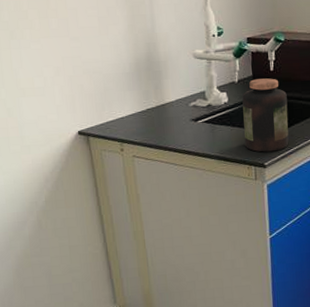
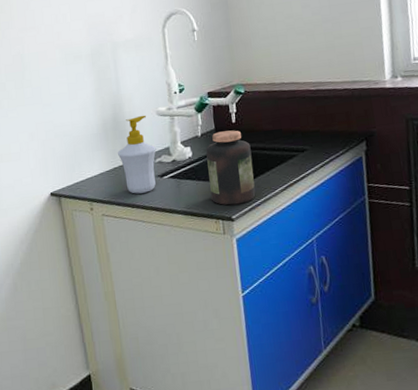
soap bottle: none [151,56,192,137] -> present [118,115,156,194]

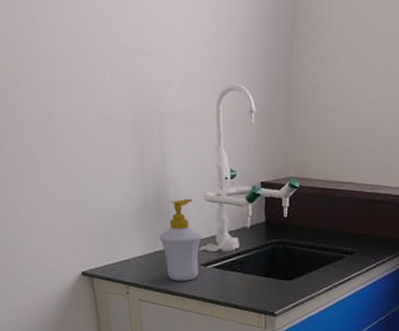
jar: present [206,130,256,206] -> none [254,225,301,301]

